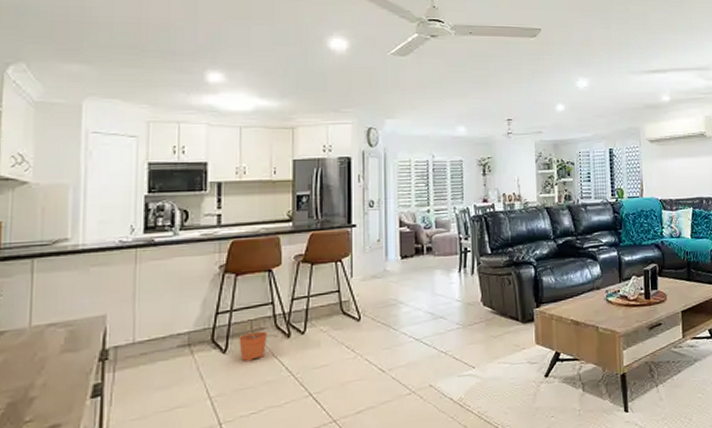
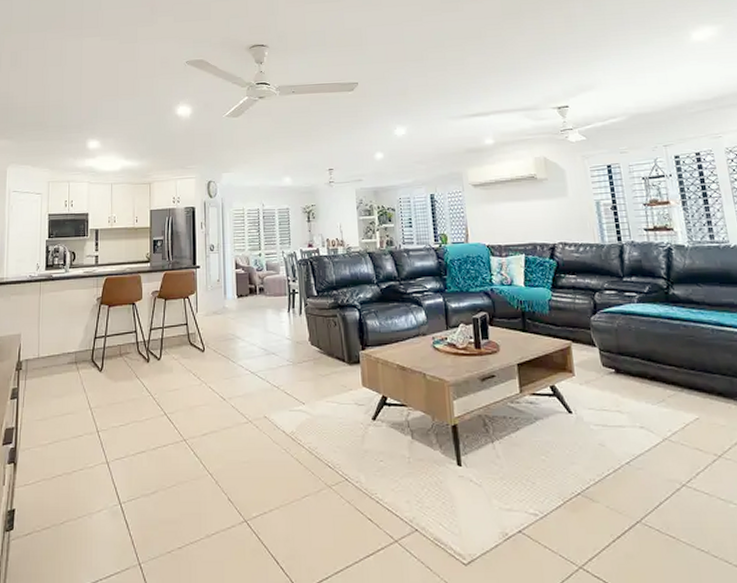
plant pot: present [239,324,268,361] -> none [111,348,132,380]

